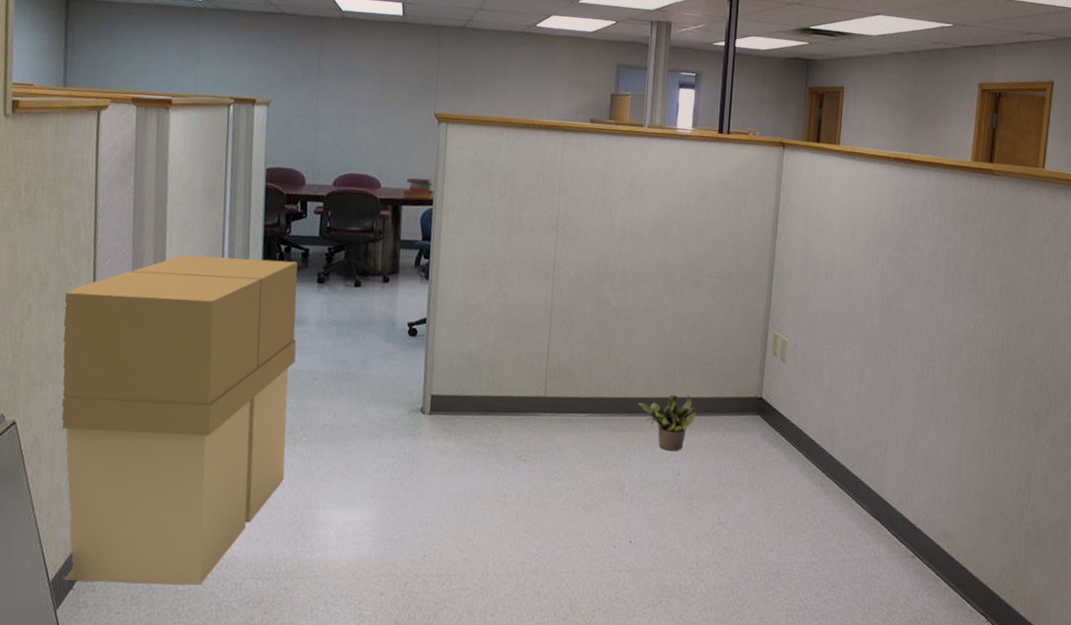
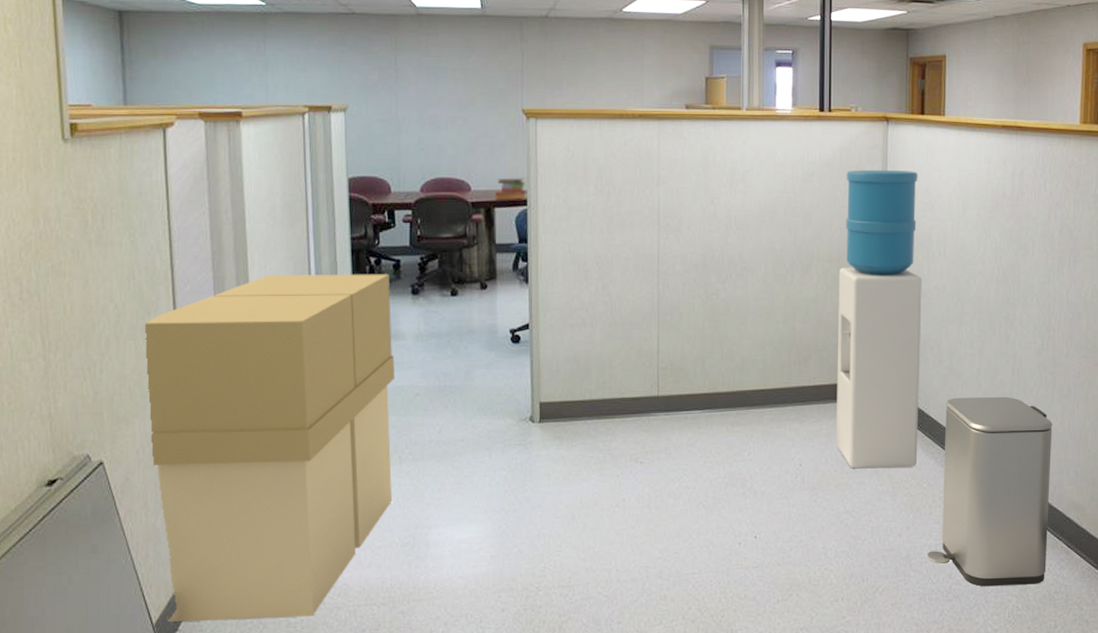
potted plant: present [637,394,696,451] -> none [754,383,815,441]
water cooler: none [714,191,810,484] -> present [836,170,922,469]
pedal bin: none [796,419,928,609] -> present [926,397,1052,587]

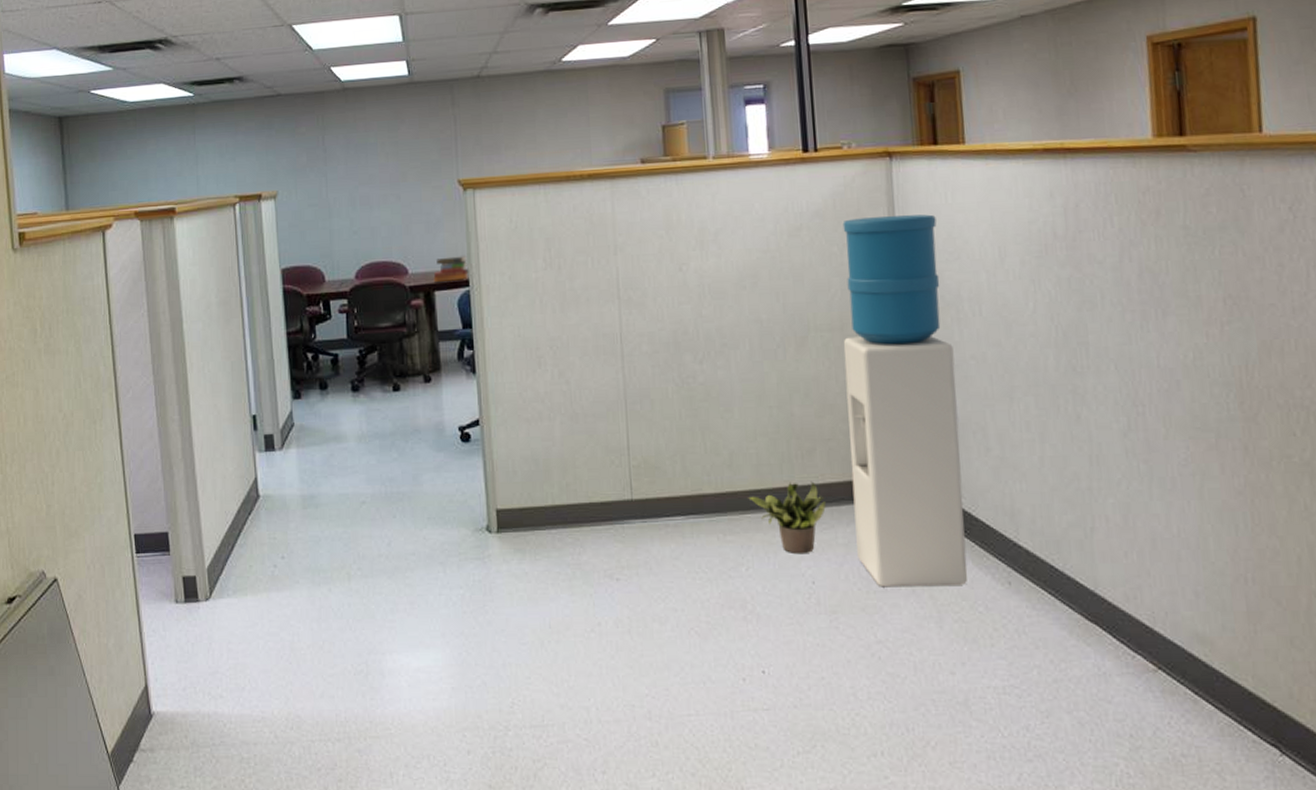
cardboard boxes: present [143,274,395,622] -> none [89,370,342,752]
potted plant: none [754,383,815,441] -> present [748,481,826,553]
pedal bin: present [926,397,1052,587] -> none [991,494,1165,744]

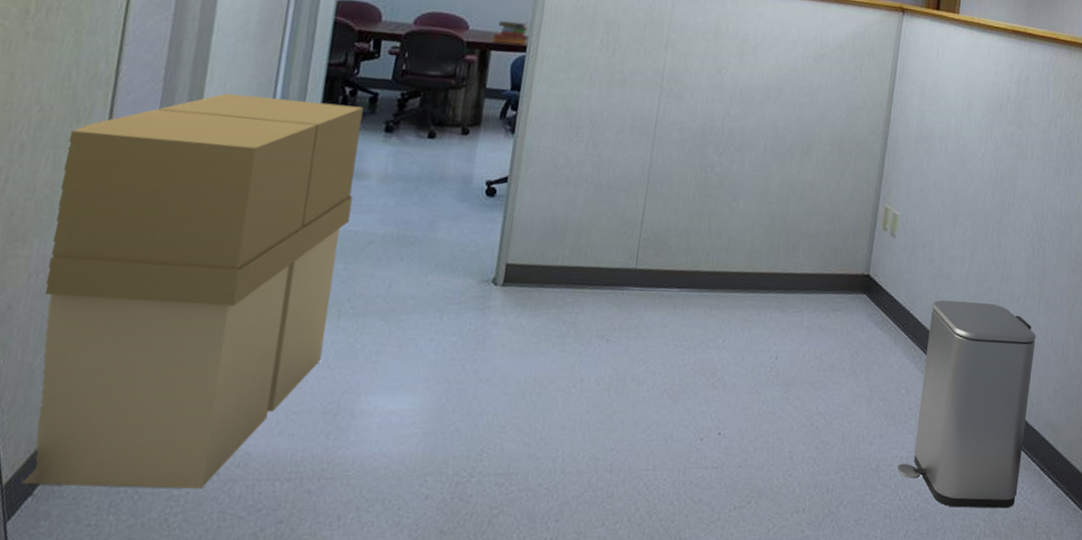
cardboard boxes: none [89,370,342,752] -> present [20,93,364,489]
potted plant: present [748,481,826,553] -> none [737,269,800,332]
water cooler: present [842,214,968,587] -> none [816,56,928,370]
pedal bin: none [991,494,1165,744] -> present [897,300,1036,508]

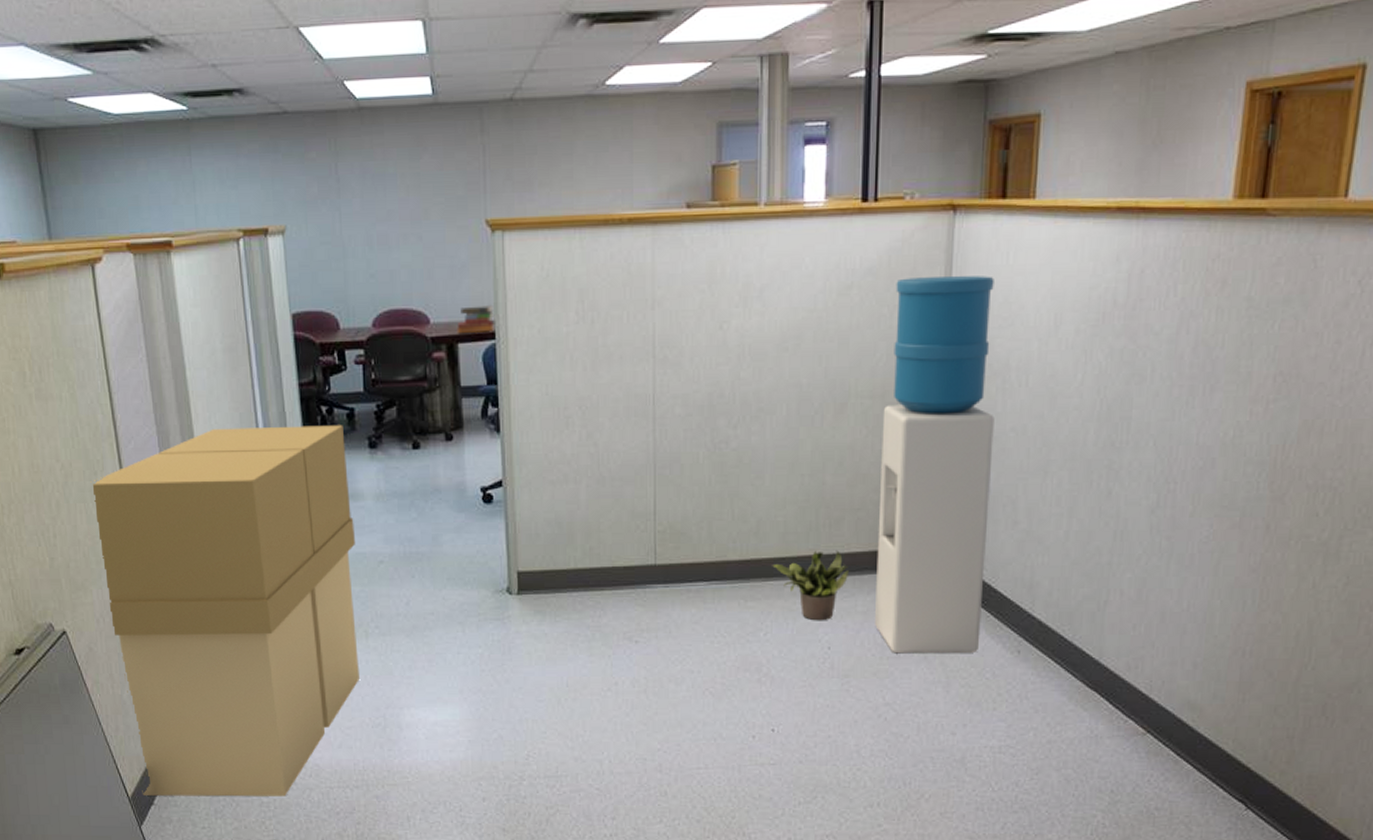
potted plant: none [737,269,800,332] -> present [772,550,849,620]
water cooler: none [816,56,928,370] -> present [875,276,994,654]
pedal bin: present [897,300,1036,508] -> none [987,568,1166,798]

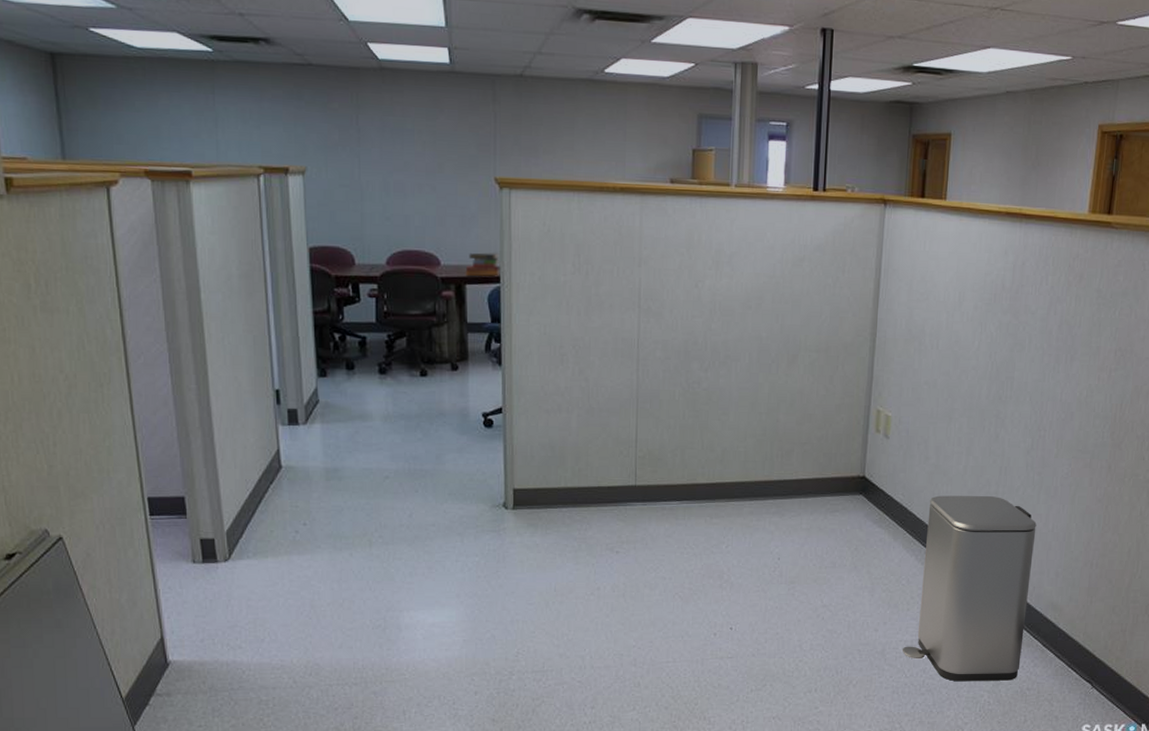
cardboard boxes: present [90,425,359,797] -> none [96,348,362,696]
potted plant: present [772,550,849,620] -> none [734,476,796,535]
water cooler: present [875,276,994,654] -> none [816,255,914,564]
pedal bin: none [987,568,1166,798] -> present [902,495,1037,682]

